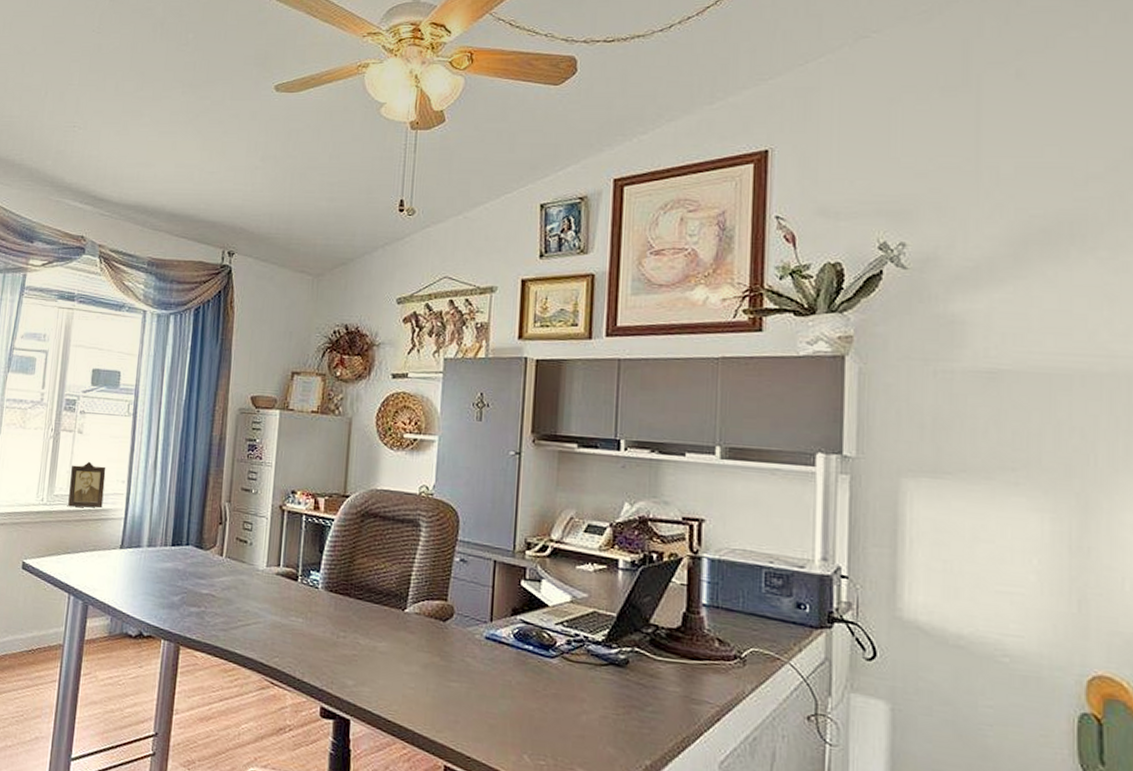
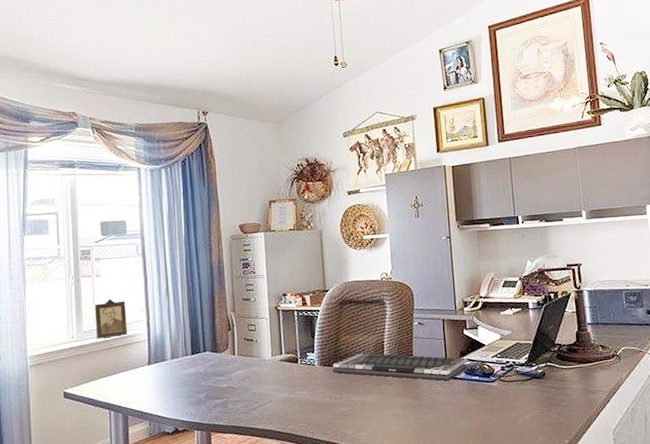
computer keyboard: none [339,584,520,644] -> present [332,353,468,381]

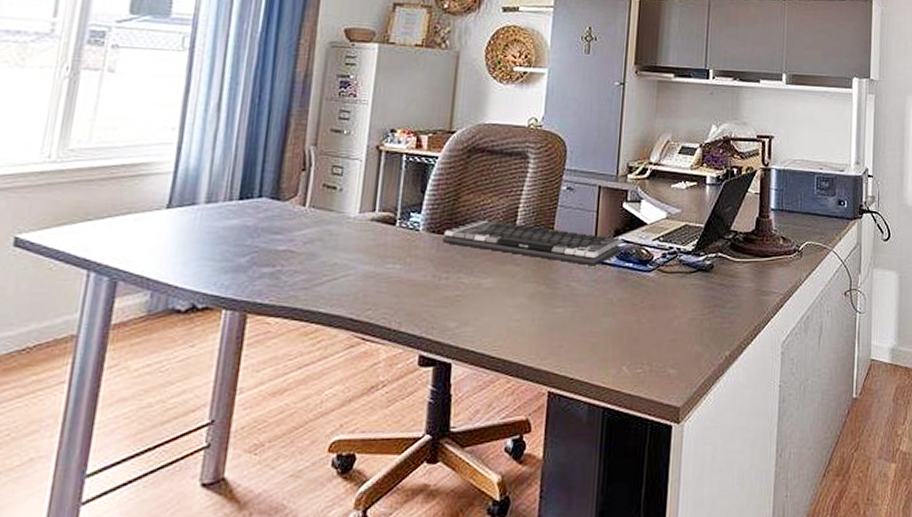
photo frame: present [94,298,127,339] -> none [90,105,149,163]

